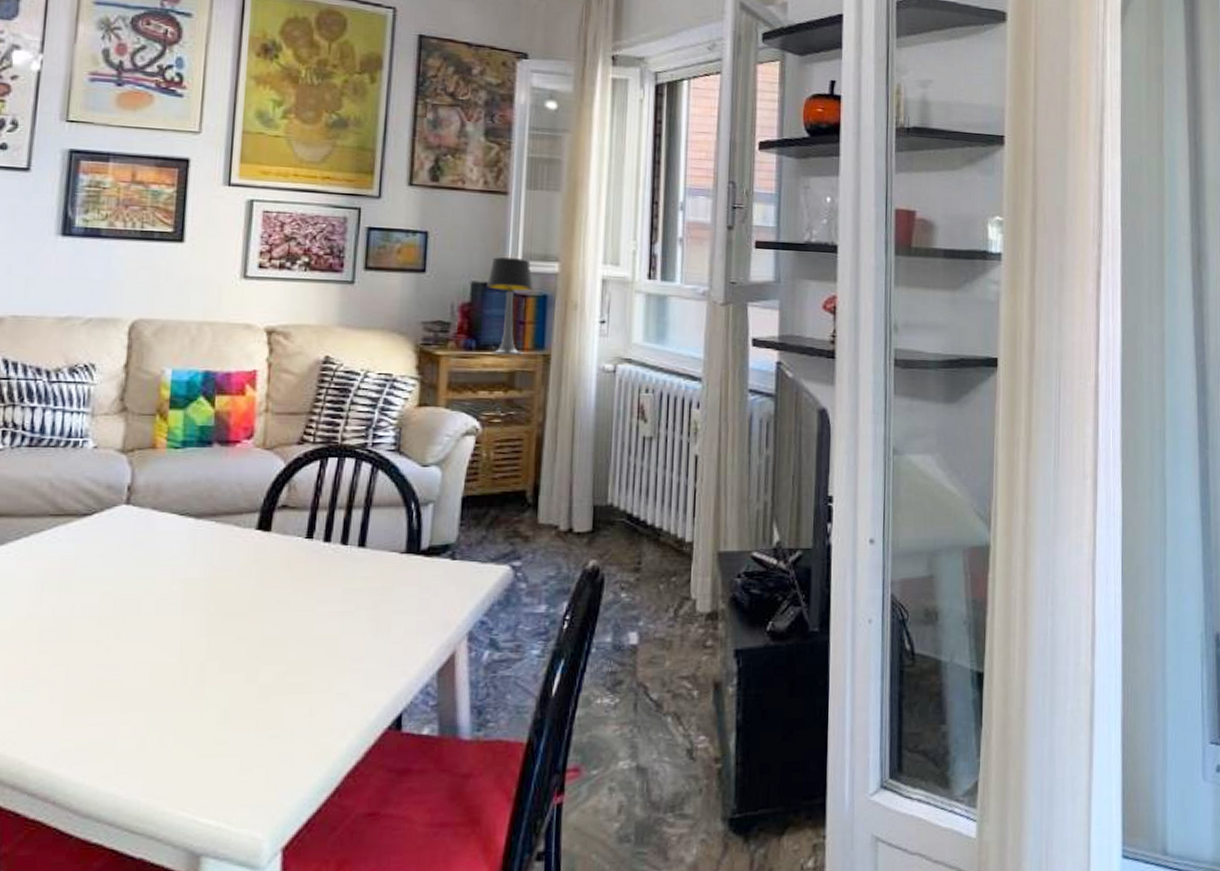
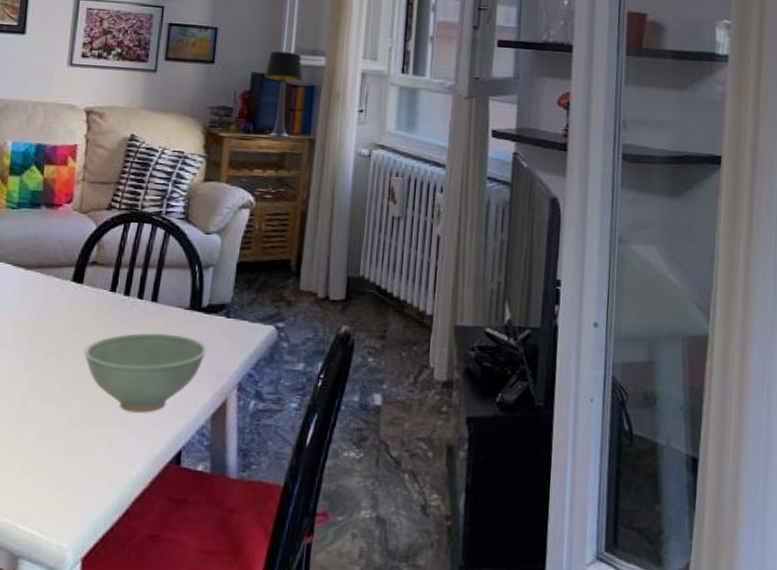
bowl: none [274,581,429,675] -> present [83,332,207,413]

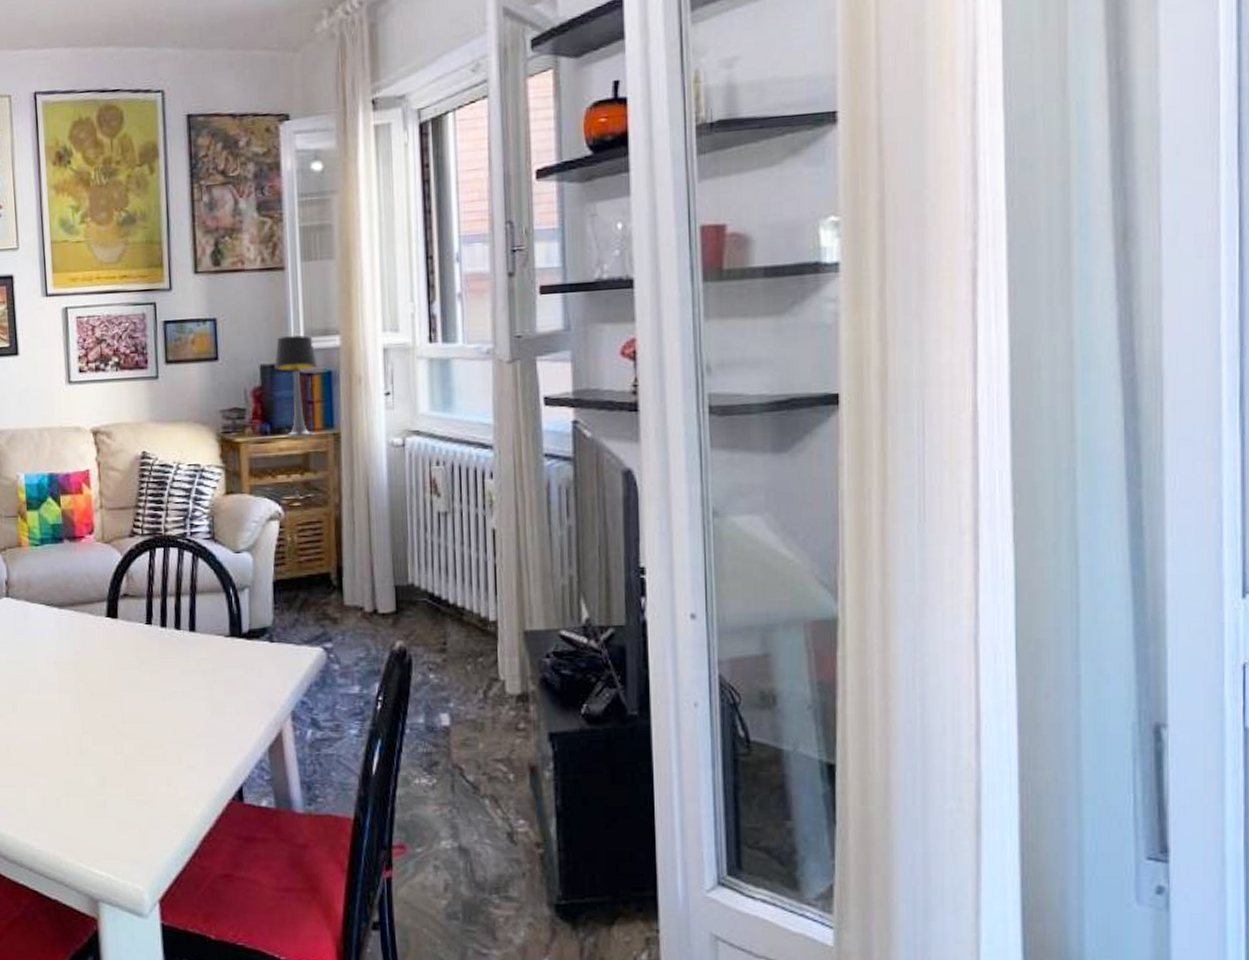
bowl: present [83,332,207,413] -> none [129,663,254,749]

